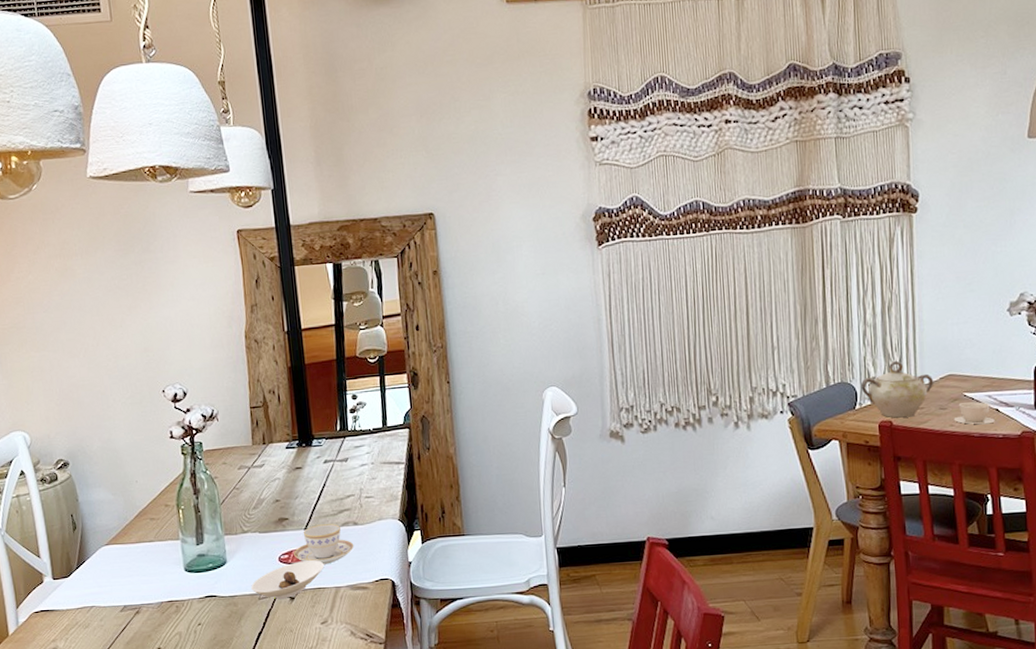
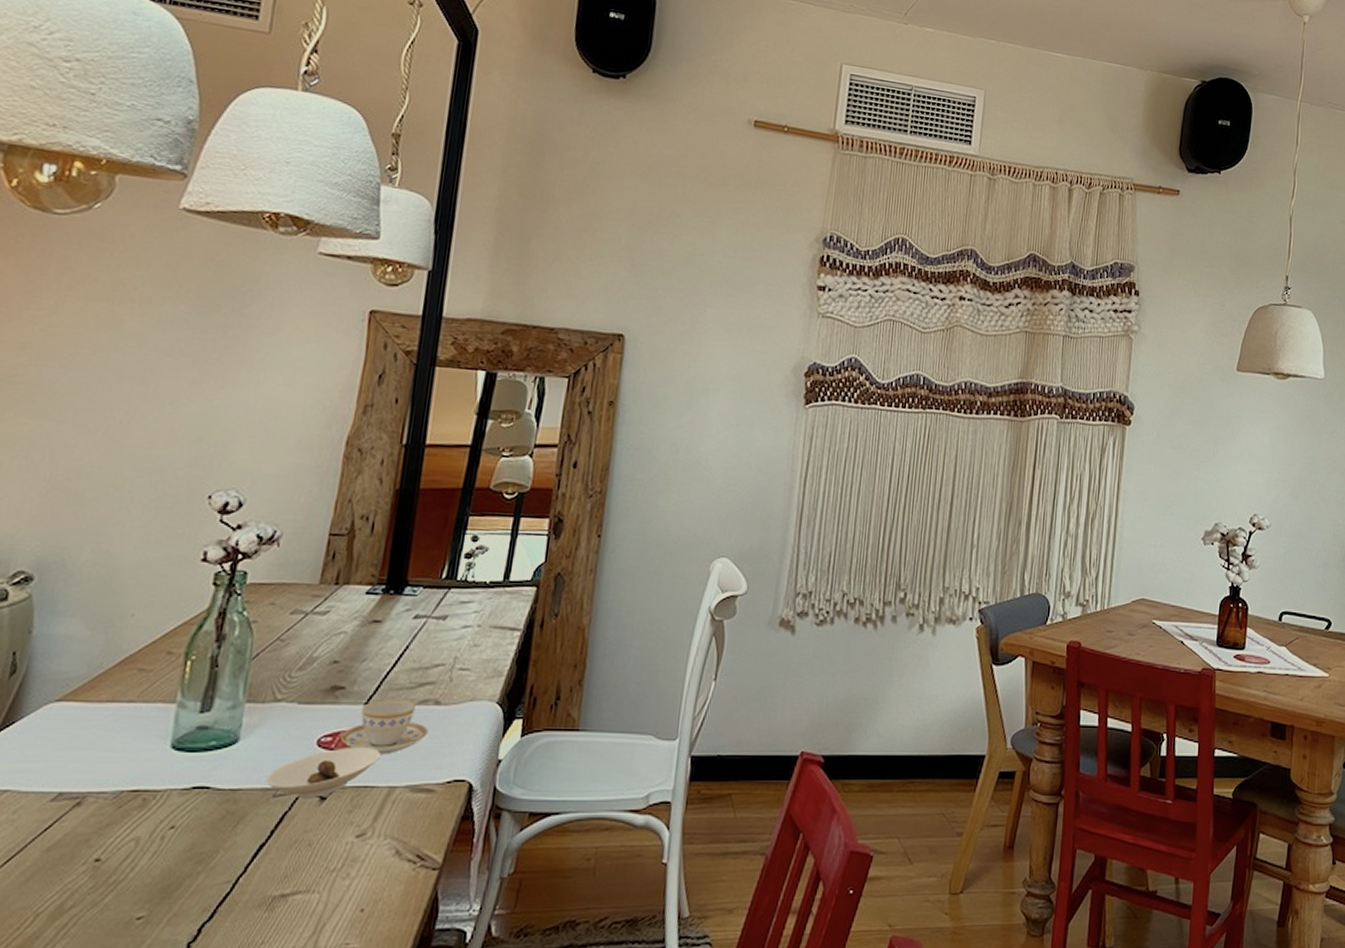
sugar bowl: present [860,360,934,418] -> none [1054,576,1126,640]
teacup: present [953,402,995,425] -> none [1140,631,1179,657]

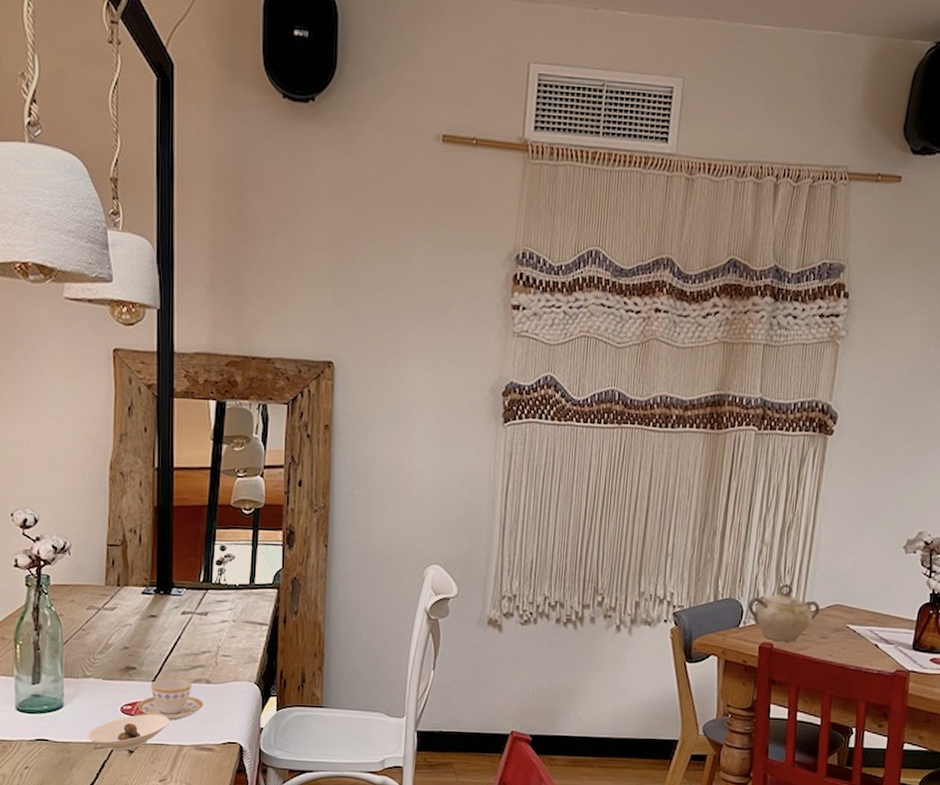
sugar bowl: none [1054,576,1126,640] -> present [747,583,821,642]

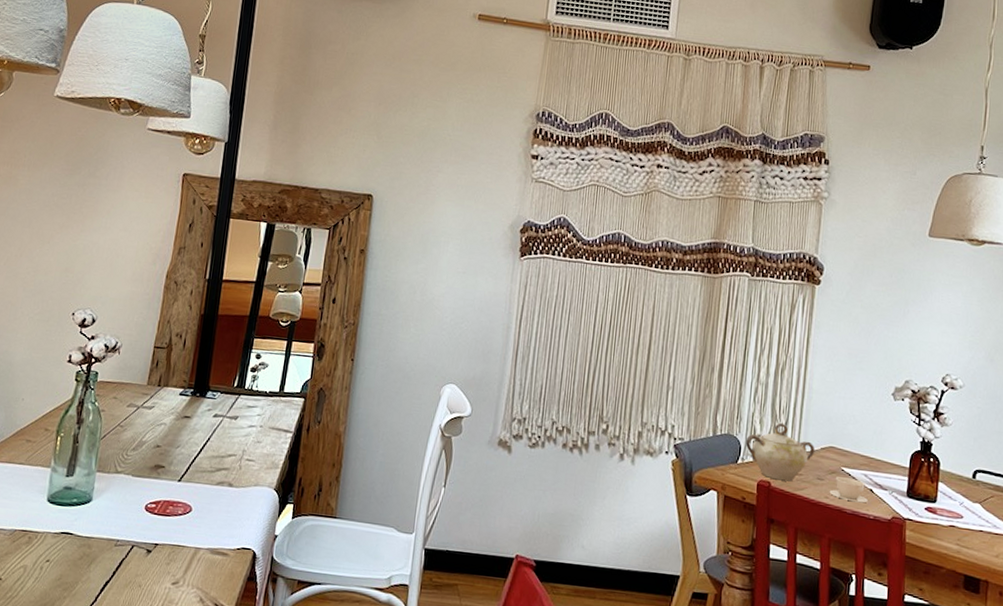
saucer: present [88,714,170,751] -> none [110,513,190,550]
teacup: present [138,678,204,721] -> none [161,478,224,522]
teacup: none [833,634,873,659] -> present [829,477,868,503]

